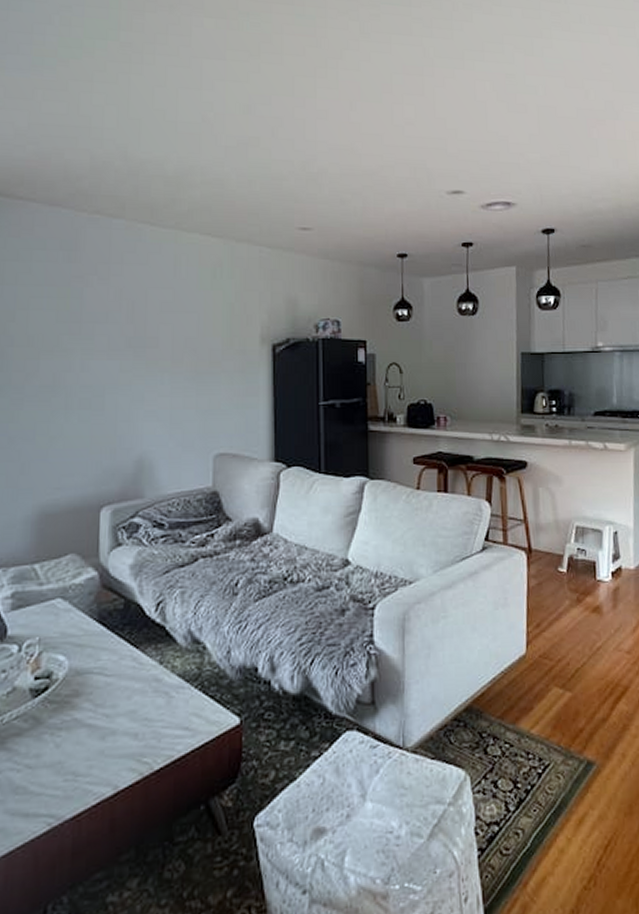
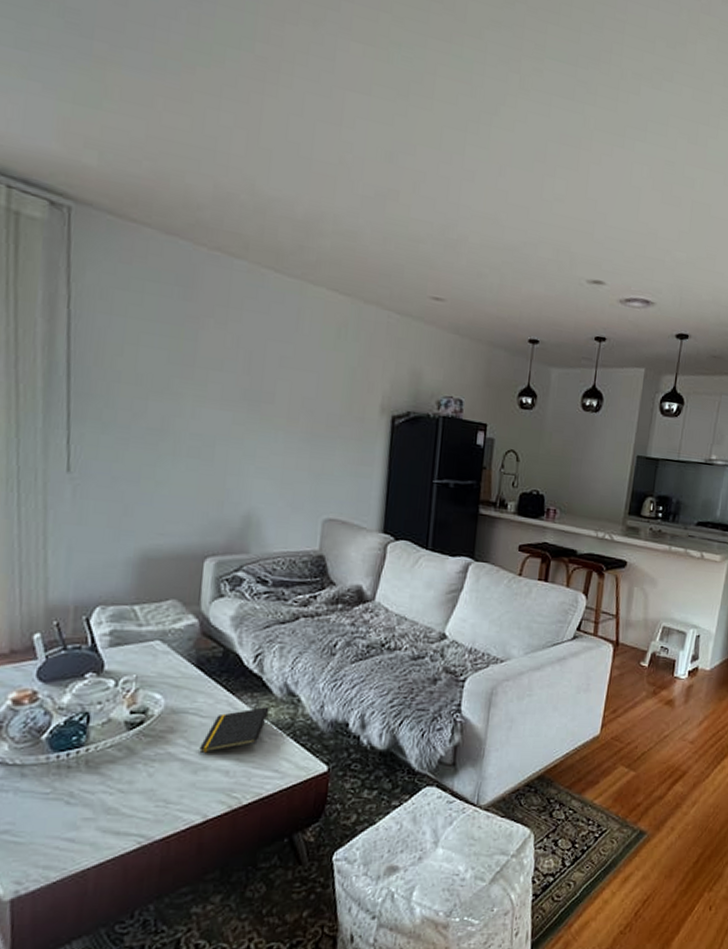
notepad: none [106,658,175,717] -> present [199,707,269,754]

